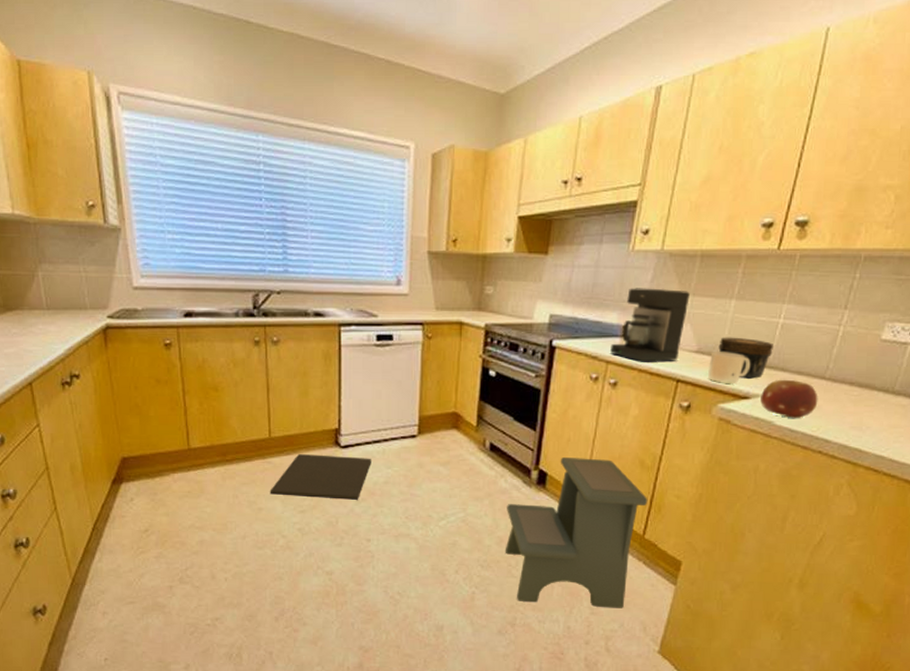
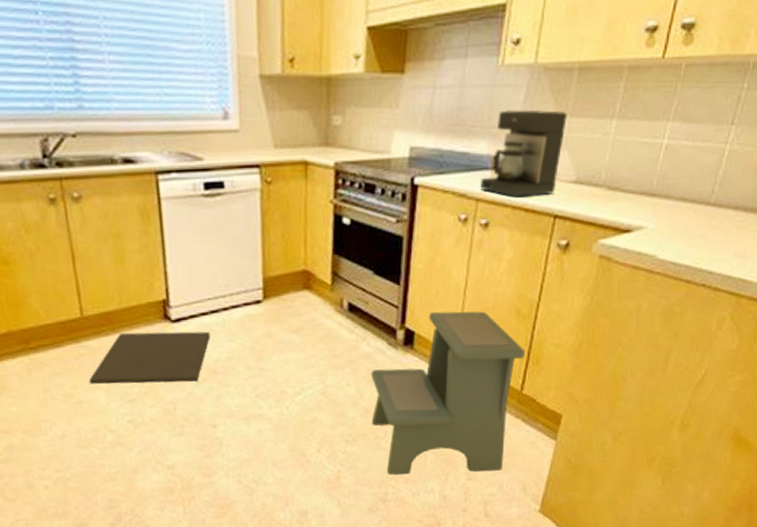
mug: present [708,352,751,385] -> none [588,180,633,217]
jar: present [718,337,773,379] -> none [598,162,657,209]
fruit: present [760,379,818,418] -> none [643,207,703,250]

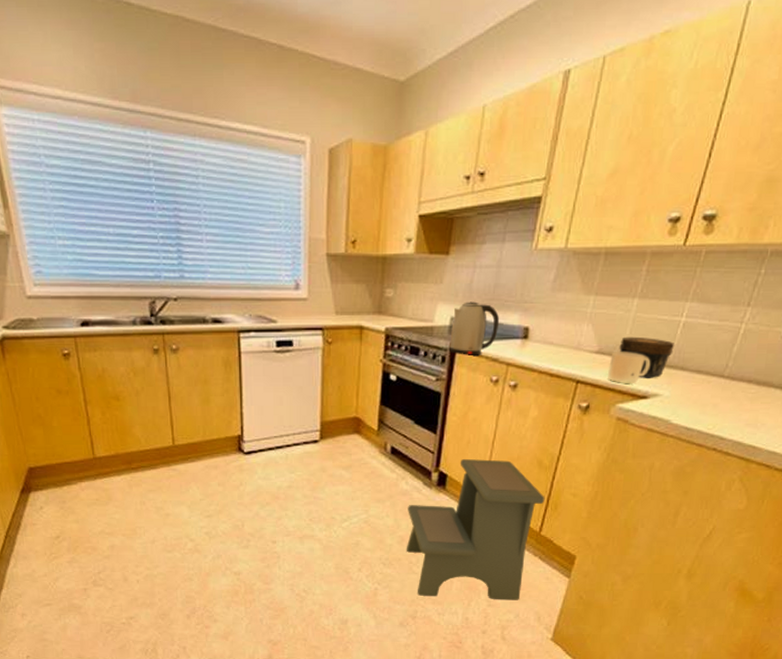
doormat: present [88,331,210,384] -> none [176,461,275,504]
kettle: none [409,128,466,192] -> present [448,301,500,355]
coffee maker: present [480,109,567,196] -> none [511,288,592,362]
mug: none [588,180,633,217] -> present [608,352,651,385]
jar: none [598,162,657,209] -> present [619,336,674,378]

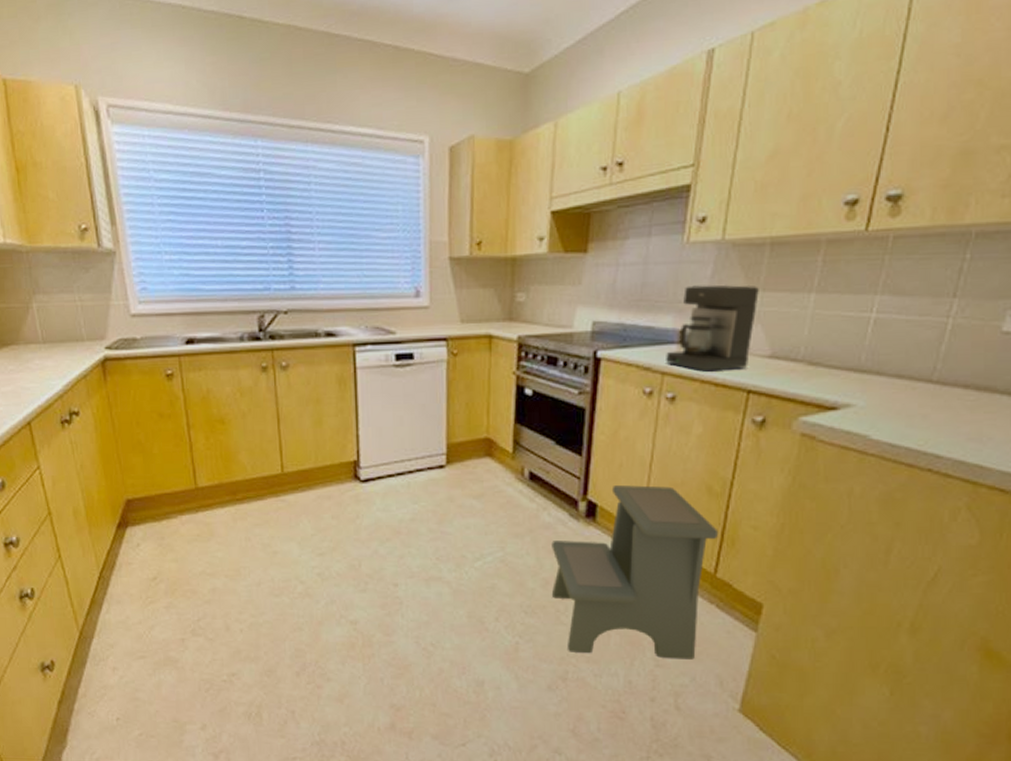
kettle: present [448,301,500,355] -> none [591,303,650,365]
coffee maker: none [511,288,592,362] -> present [666,284,759,370]
mug: present [608,352,651,385] -> none [786,355,838,394]
jar: present [619,336,674,378] -> none [797,337,865,386]

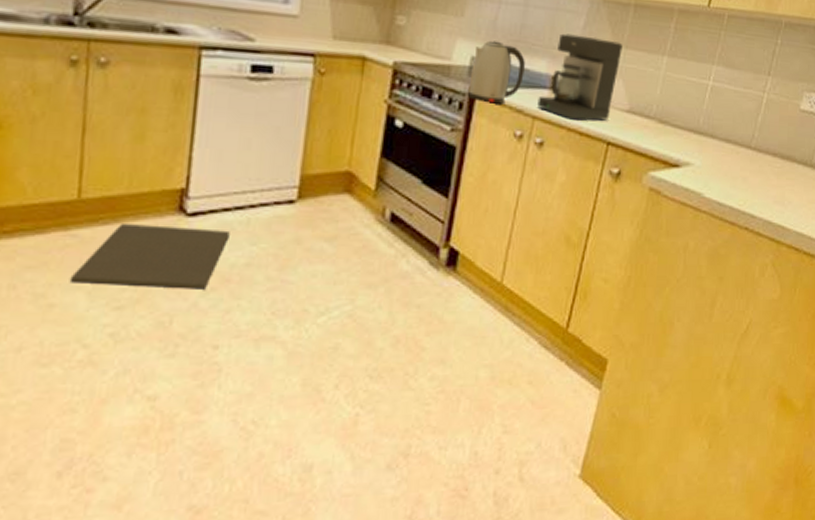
doormat: none [284,490,395,540] -> present [69,224,230,289]
step stool: present [551,485,719,660] -> none [401,232,573,424]
kettle: none [591,303,650,365] -> present [467,40,526,104]

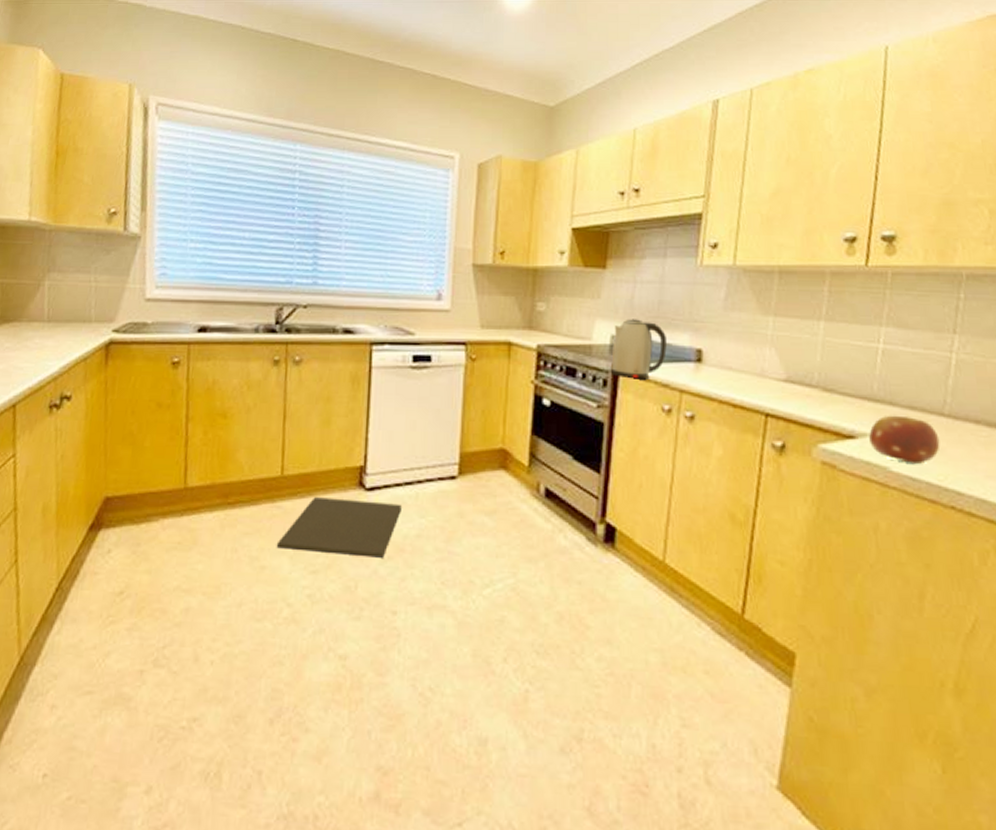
coffee maker: present [537,33,623,121] -> none [683,306,771,391]
fruit: none [690,146,745,190] -> present [869,415,940,464]

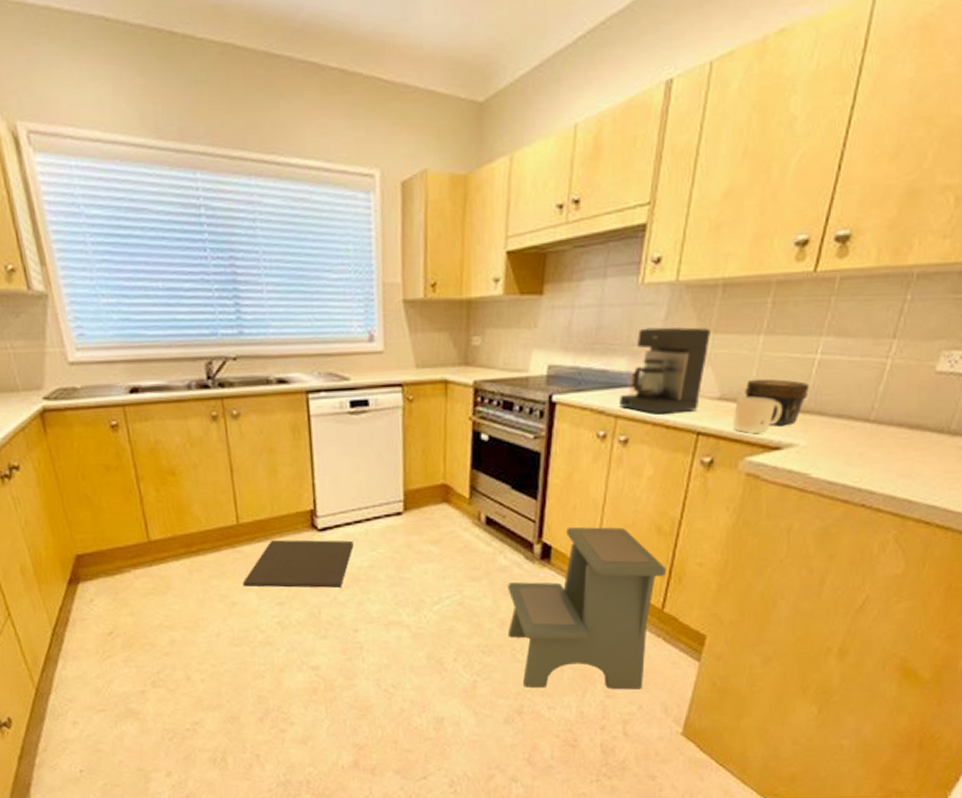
step stool: none [566,508,745,720] -> present [507,527,667,690]
kettle: present [610,319,668,379] -> none [547,346,605,409]
coffee maker: none [683,306,771,391] -> present [619,326,711,413]
mug: none [802,381,852,421] -> present [733,396,783,434]
jar: none [810,363,877,414] -> present [745,378,809,426]
fruit: present [869,415,940,464] -> none [794,424,861,469]

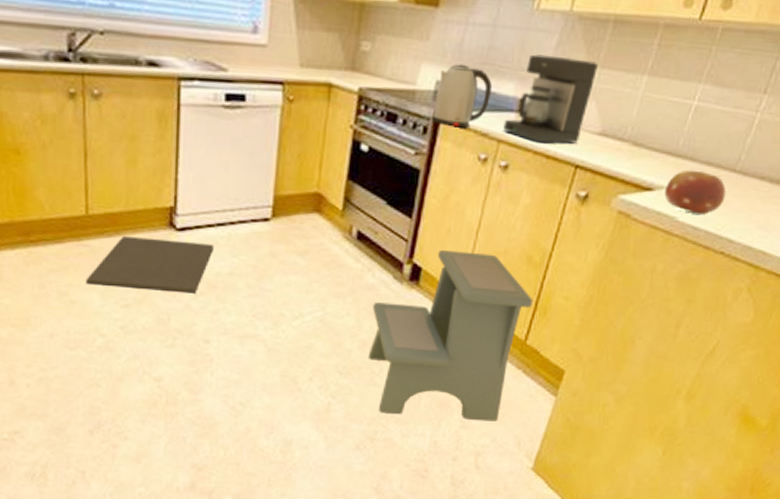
kettle: none [547,346,605,409] -> present [431,64,493,128]
mug: present [733,396,783,434] -> none [610,135,658,174]
jar: present [745,378,809,426] -> none [624,118,684,168]
fruit: none [794,424,861,469] -> present [664,170,726,215]

